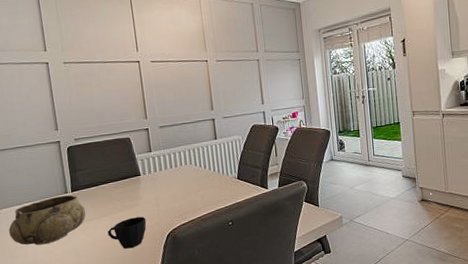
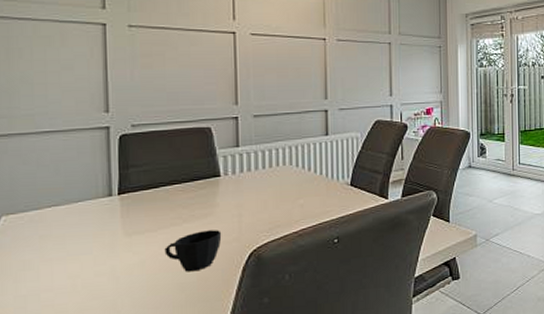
decorative bowl: present [9,195,86,245] -> none [15,199,136,266]

